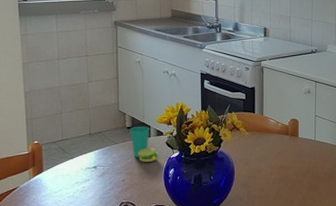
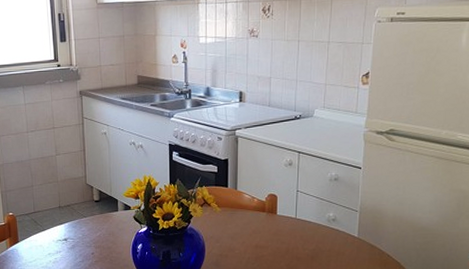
cup: present [130,126,158,162] -> none [98,200,126,236]

